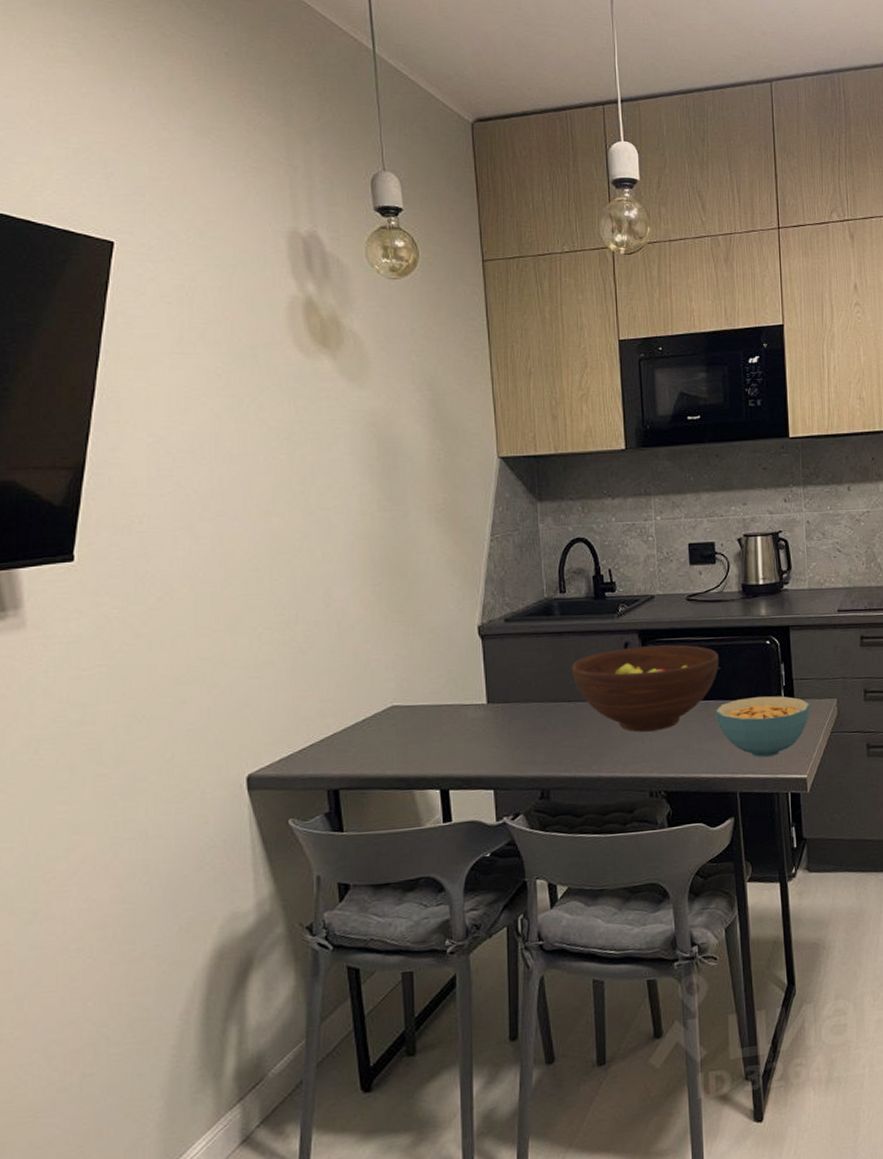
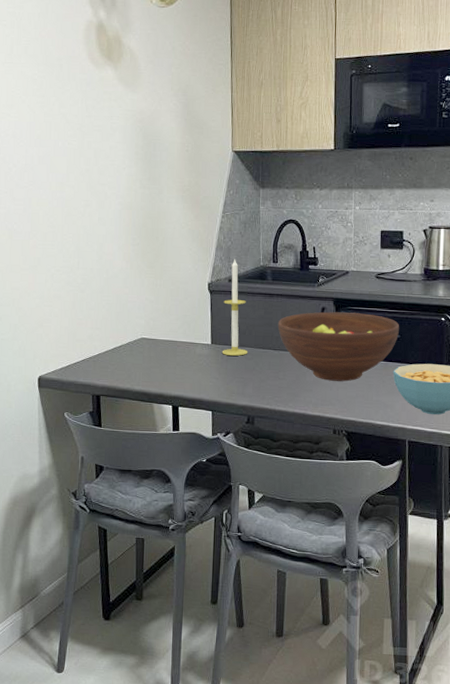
candle: none [500,591,536,716] -> present [222,258,248,356]

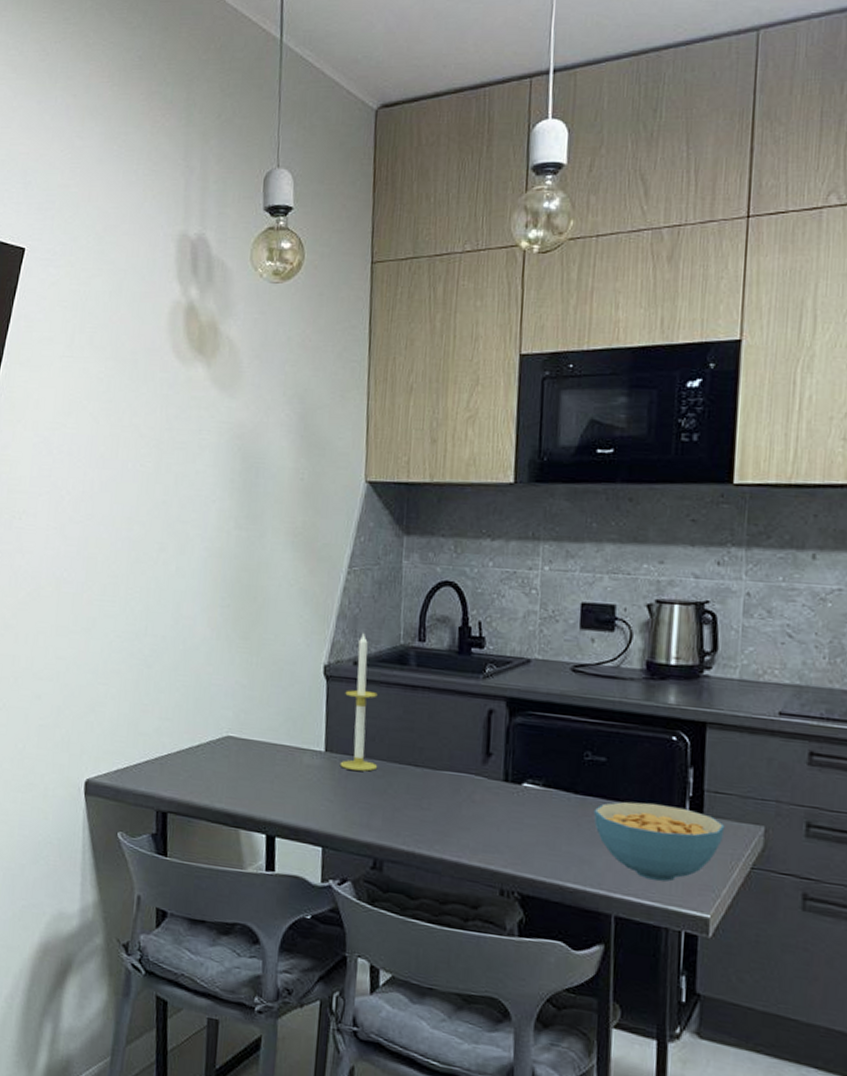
fruit bowl: present [277,311,400,382] -> none [422,715,607,821]

